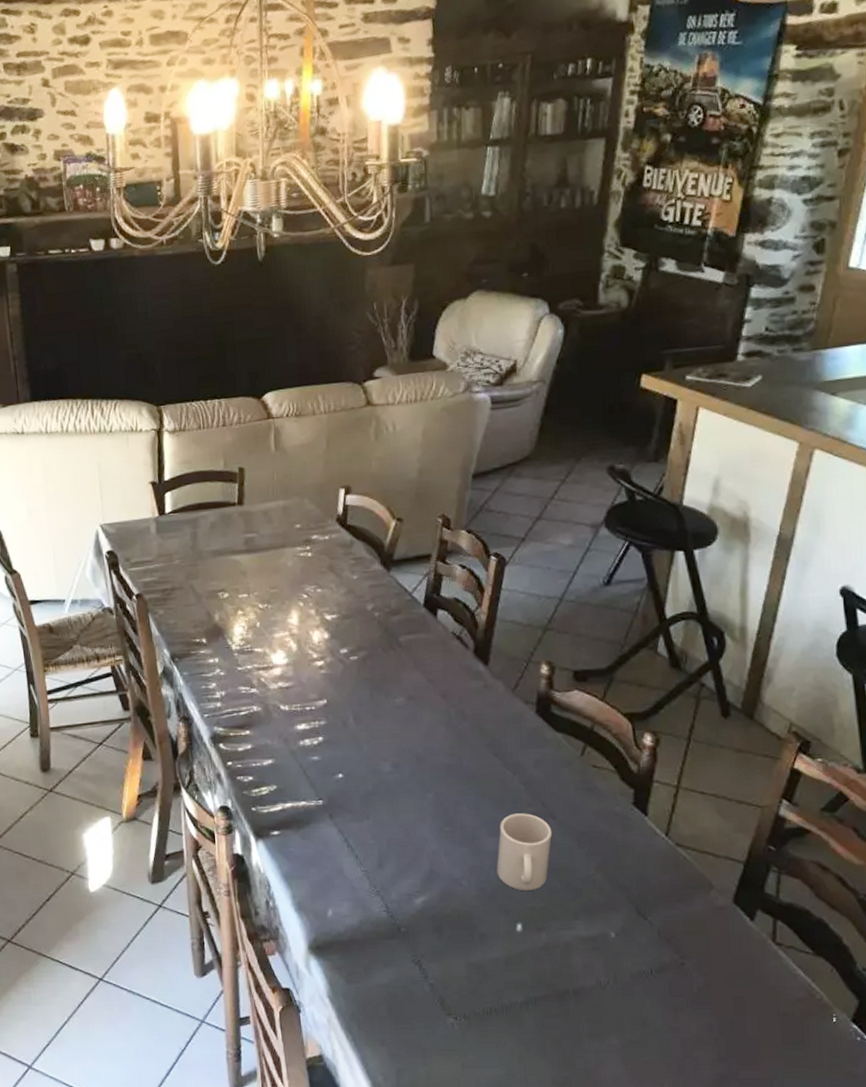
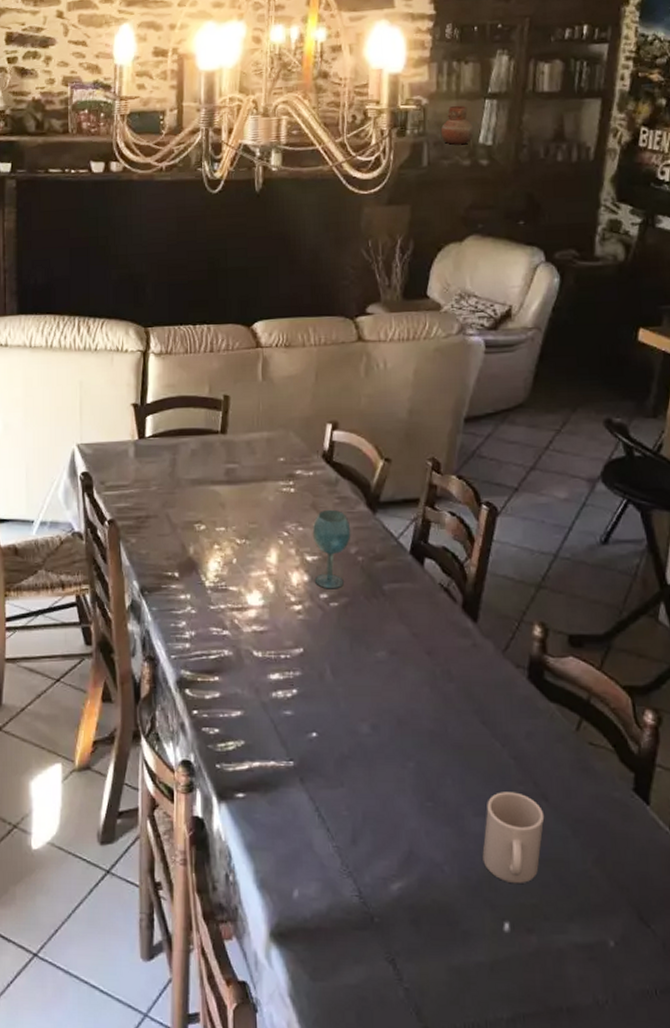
wine glass: none [330,570,368,645] -> present [312,509,351,589]
vase: none [442,155,477,199] -> present [440,106,474,146]

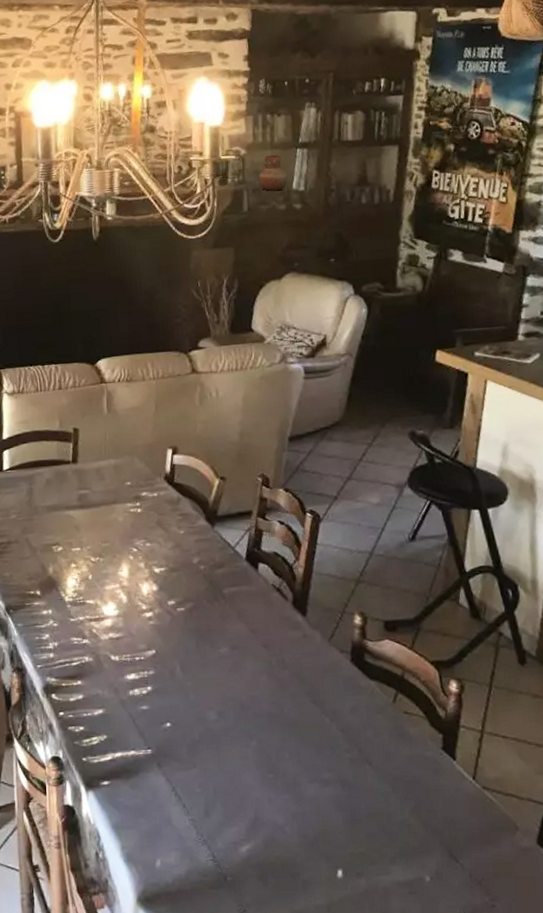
wine glass: present [312,509,351,589] -> none [158,525,194,597]
cup: present [482,792,545,884] -> none [317,759,369,837]

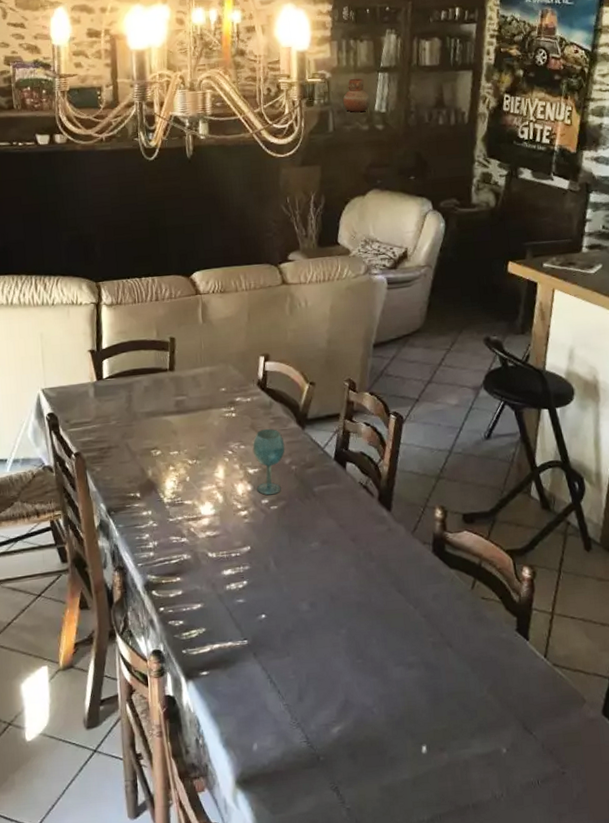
wine glass: none [158,525,194,597] -> present [252,428,285,496]

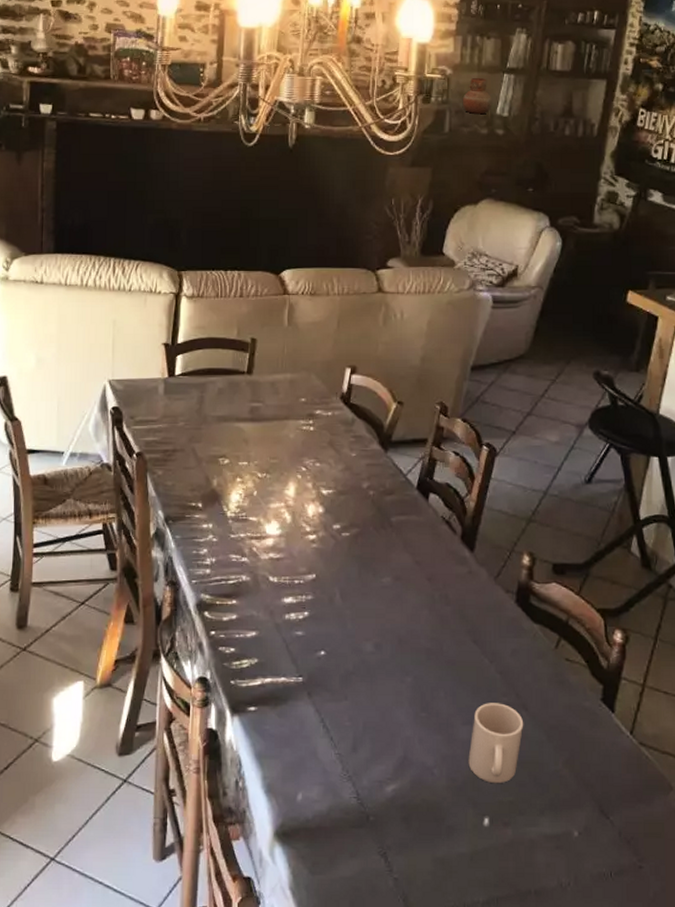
wine glass: present [252,428,285,496] -> none [328,447,364,521]
cup: none [402,643,450,715] -> present [468,703,524,784]

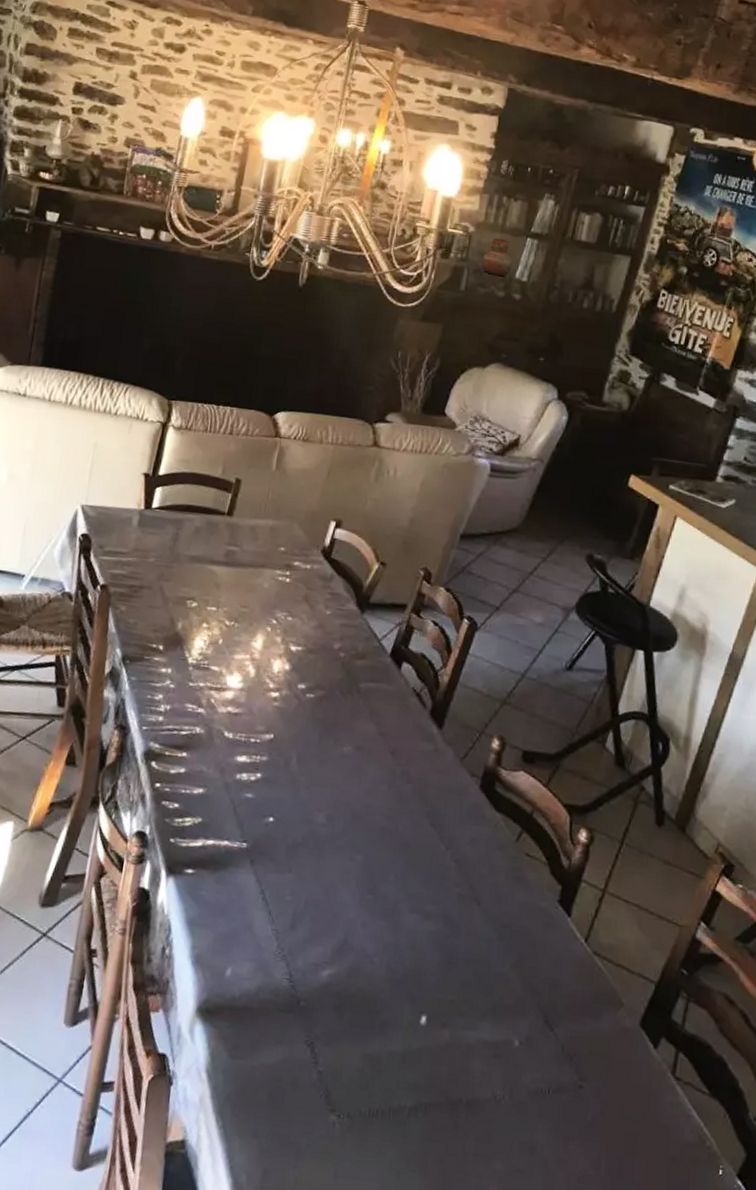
cup: present [468,703,524,784] -> none [411,891,475,981]

